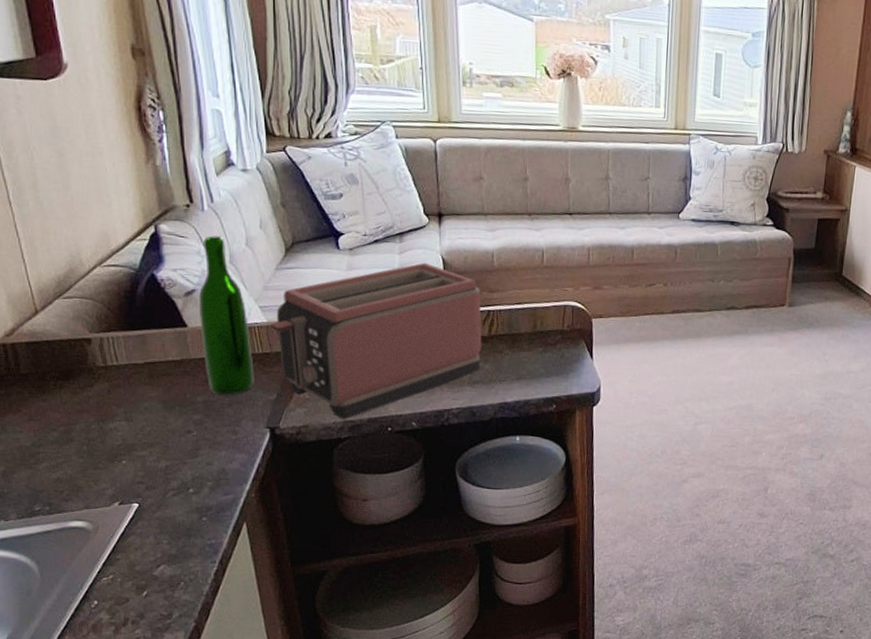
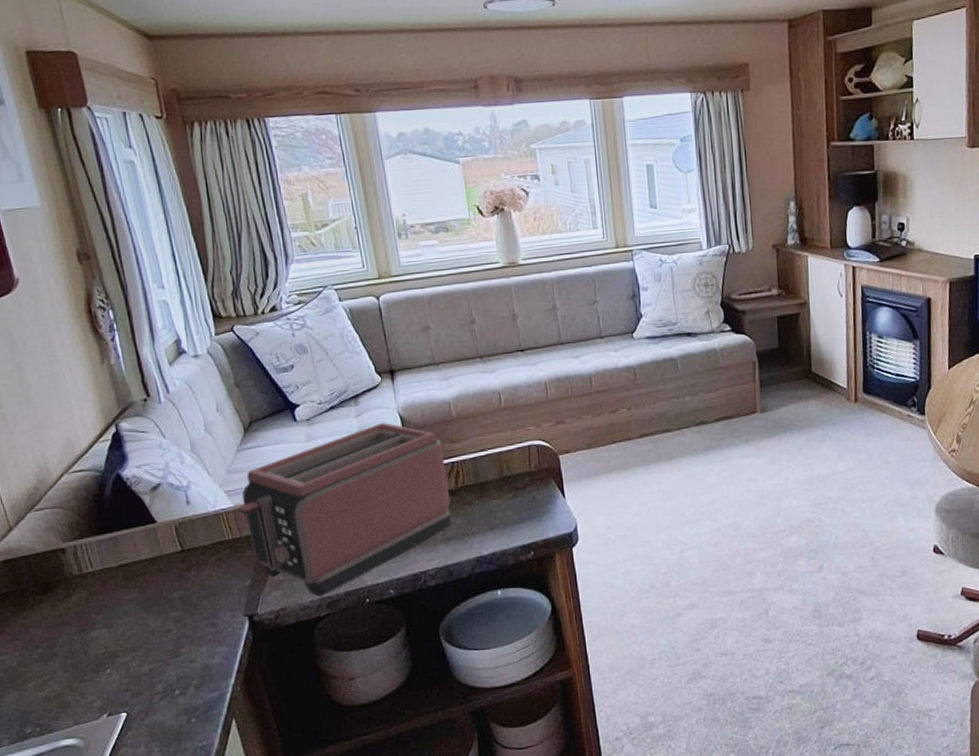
wine bottle: present [199,236,254,395] -> none [164,426,228,588]

